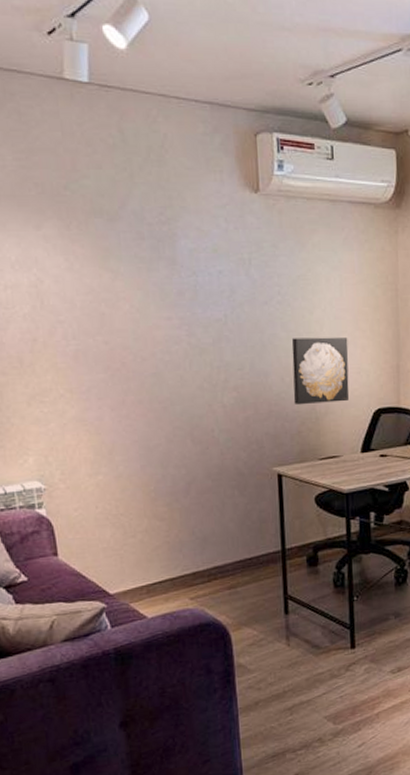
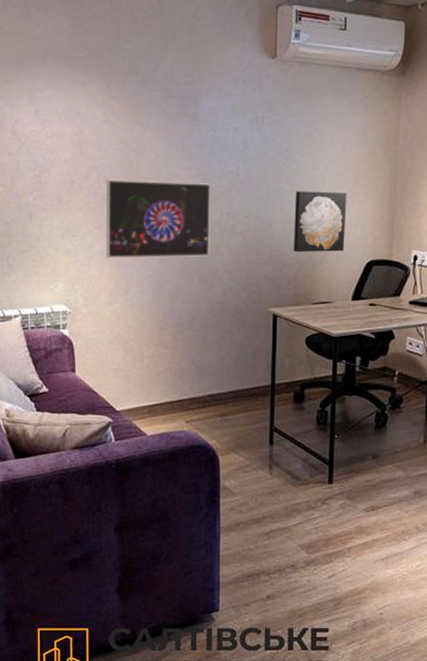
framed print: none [75,334,202,425] -> present [105,179,211,259]

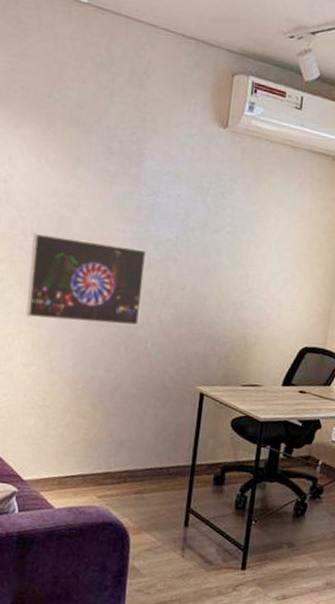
wall art: present [293,191,347,253] -> none [226,268,287,336]

